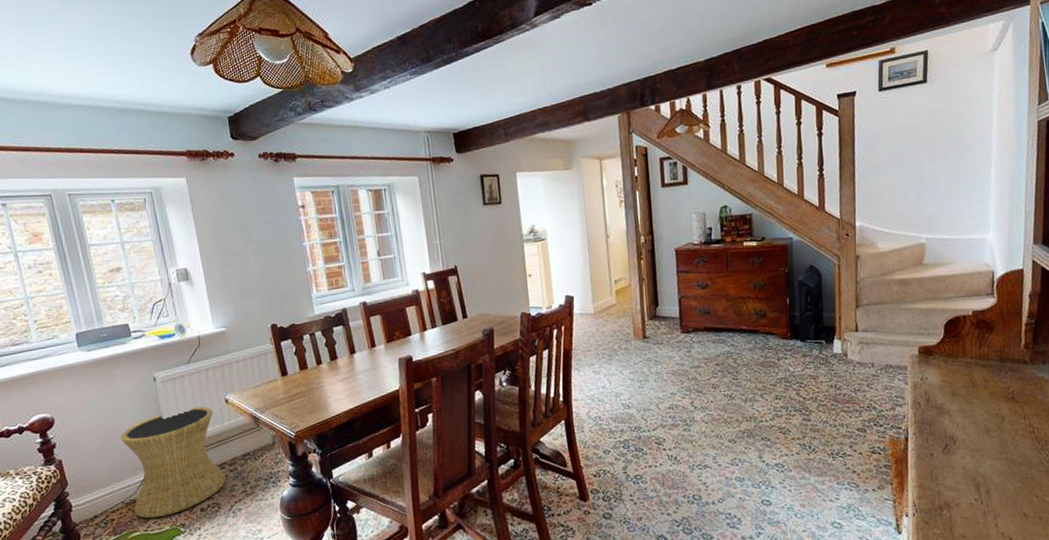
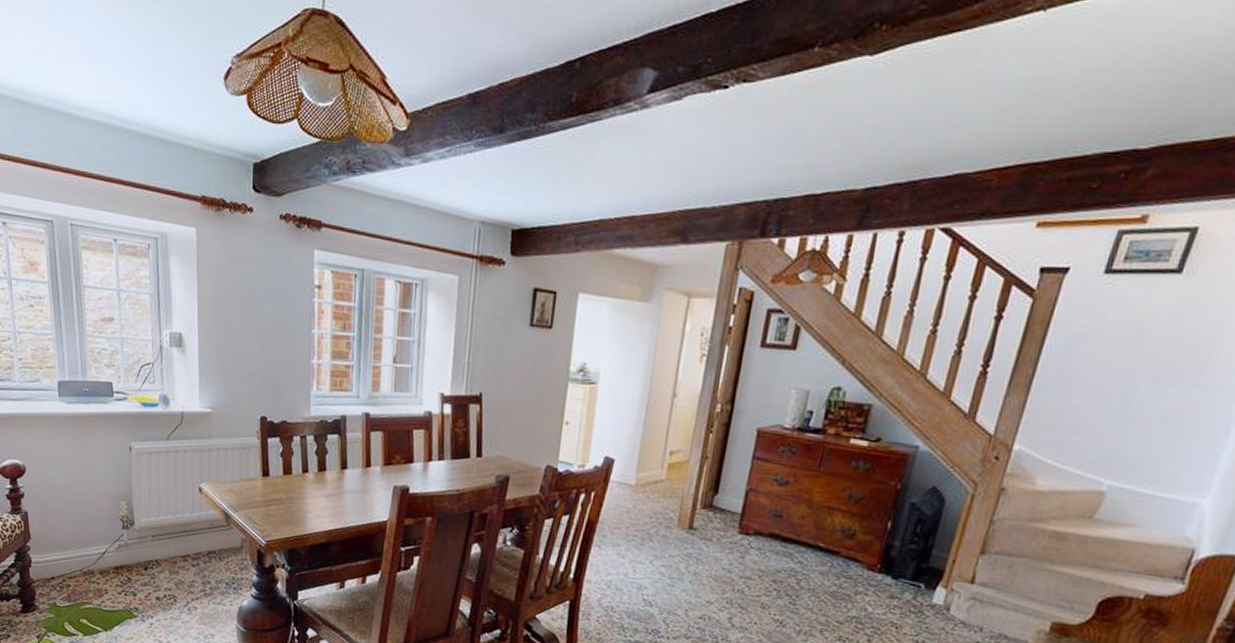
side table: present [120,406,227,518] -> none [87,487,187,596]

